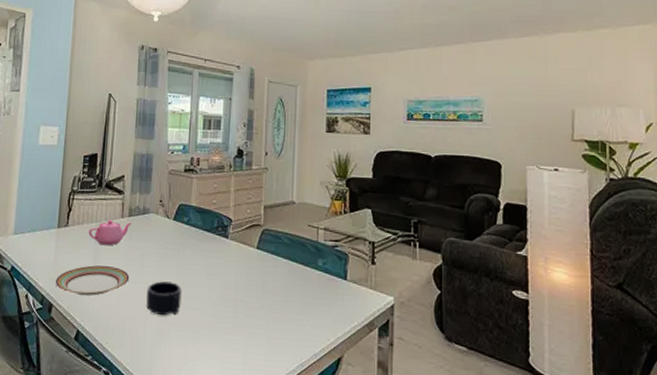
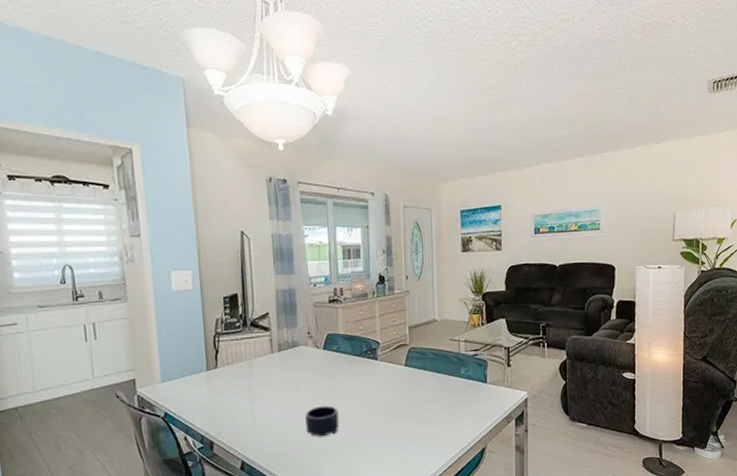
plate: present [55,265,130,296] -> none [212,399,287,430]
teapot: present [88,219,132,246] -> none [239,356,282,382]

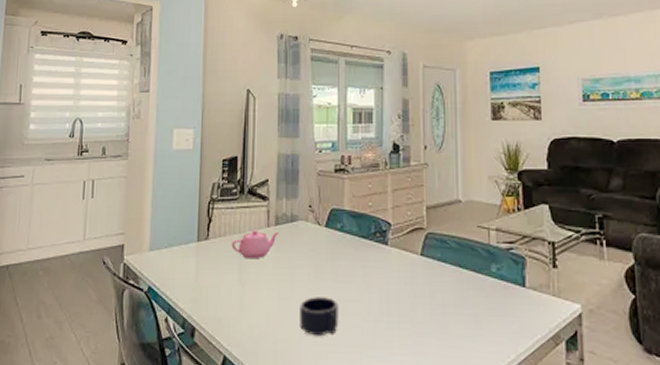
teapot: none [239,356,282,382] -> present [231,229,279,259]

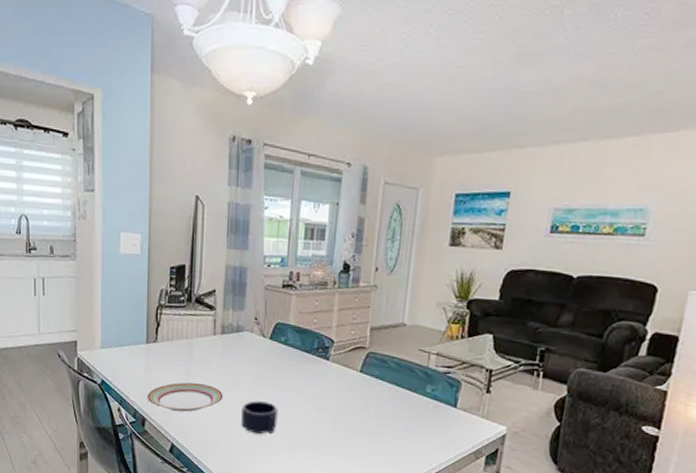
plate: none [197,282,279,316] -> present [146,382,223,412]
teapot: present [231,229,279,259] -> none [179,336,225,364]

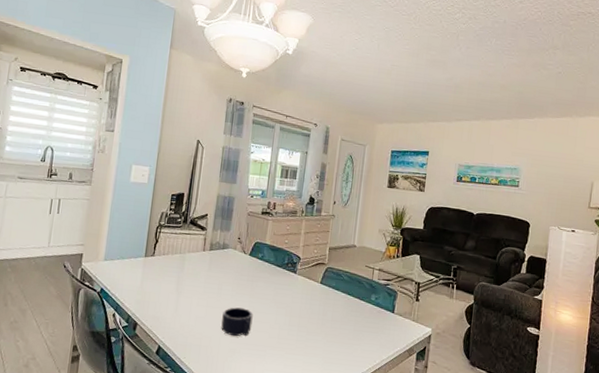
plate: present [146,382,223,412] -> none [140,291,208,317]

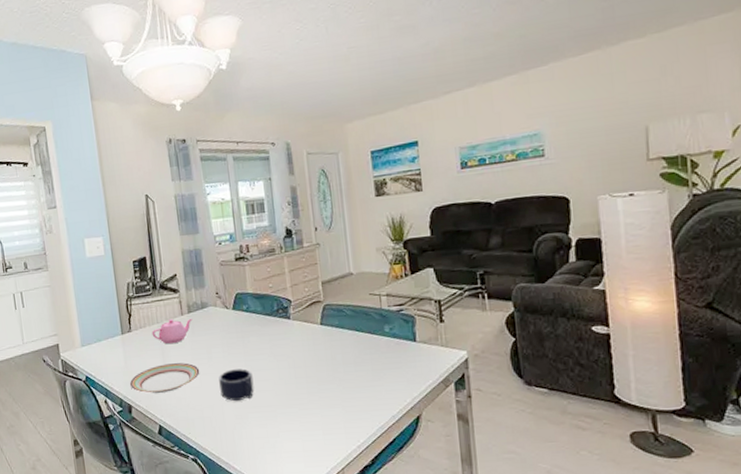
plate: none [140,291,208,317] -> present [129,363,200,393]
teapot: none [172,252,212,275] -> present [151,318,192,345]

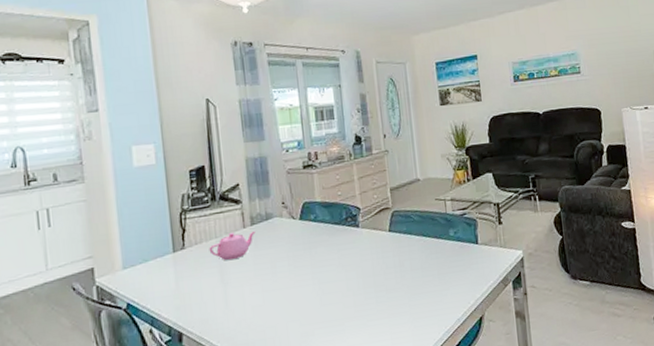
plate: present [129,363,200,393] -> none [180,280,263,317]
mug: present [218,368,255,402] -> none [283,282,322,318]

